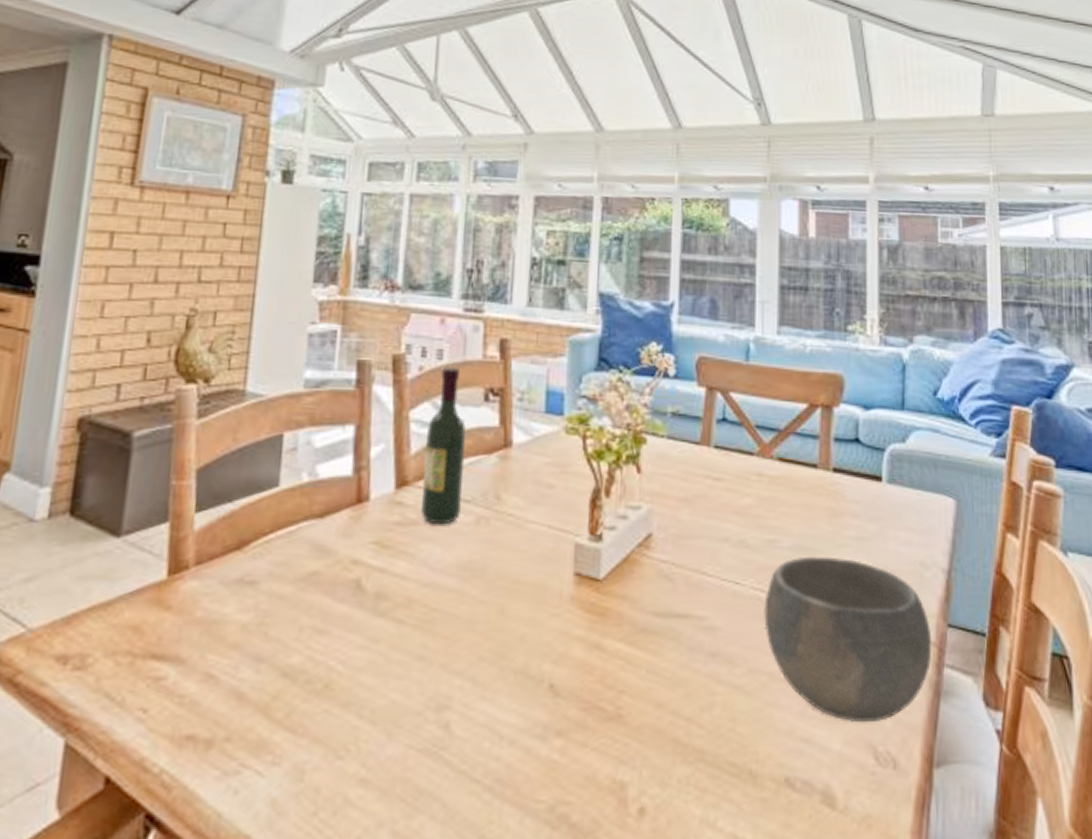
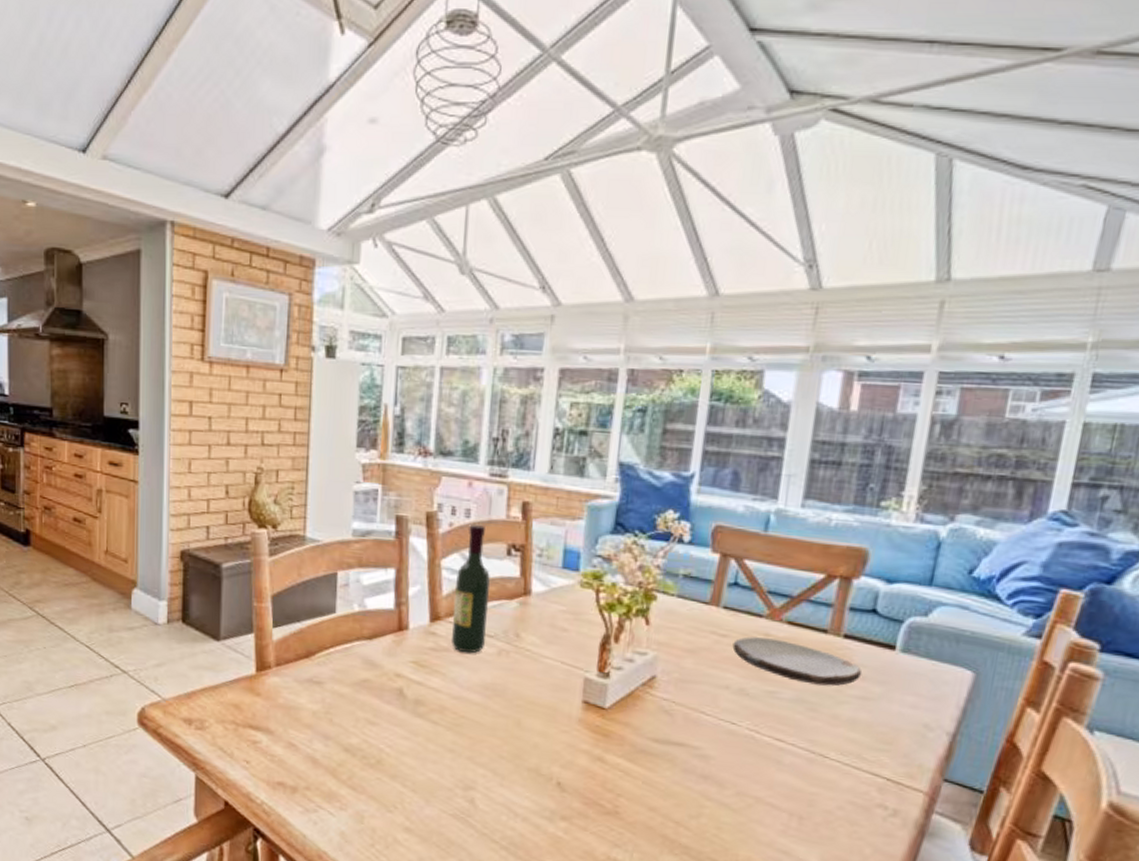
plate: none [727,478,855,528] -> present [732,636,863,687]
bowl: present [764,556,932,723] -> none [756,707,926,848]

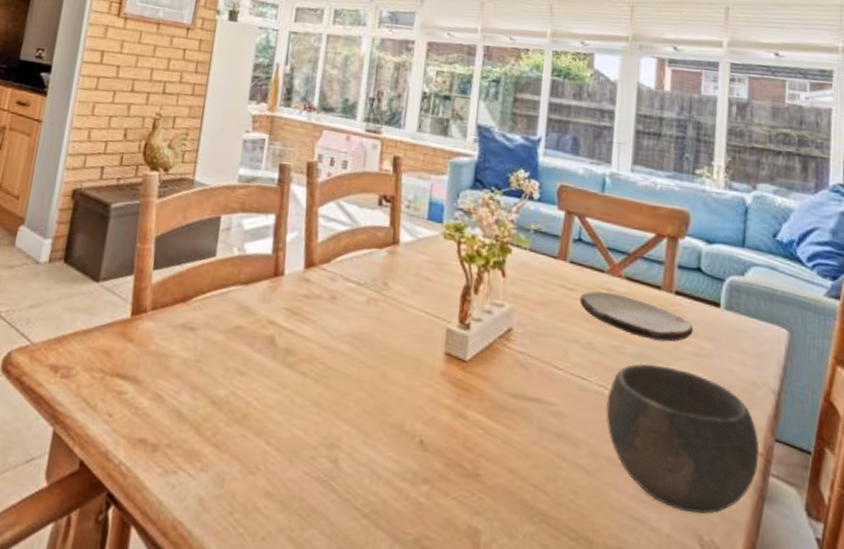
wine bottle: present [451,524,491,654] -> none [323,175,363,301]
bowl: none [756,707,926,848] -> present [606,363,760,514]

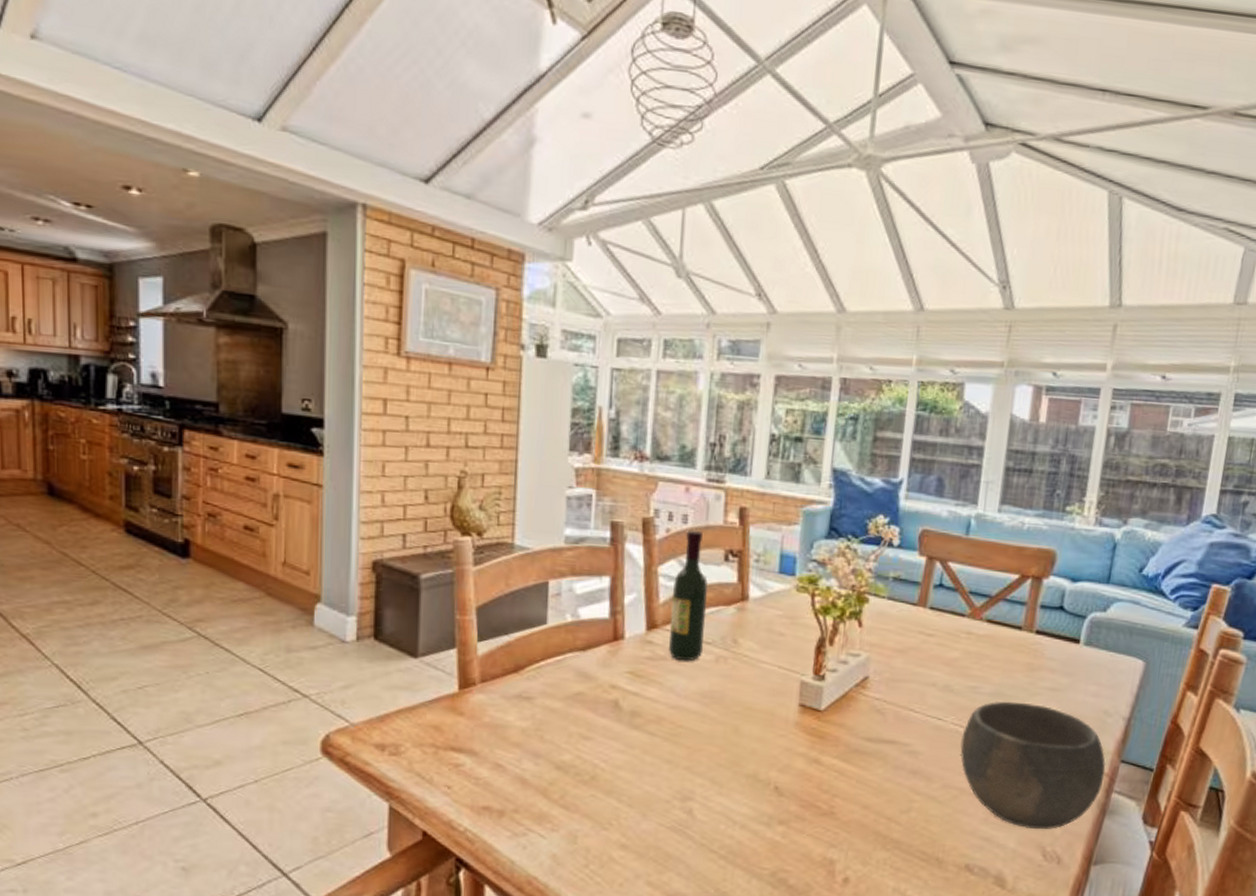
wine bottle: none [323,175,363,301] -> present [668,529,708,661]
plate: present [579,291,694,342] -> none [938,635,1052,680]

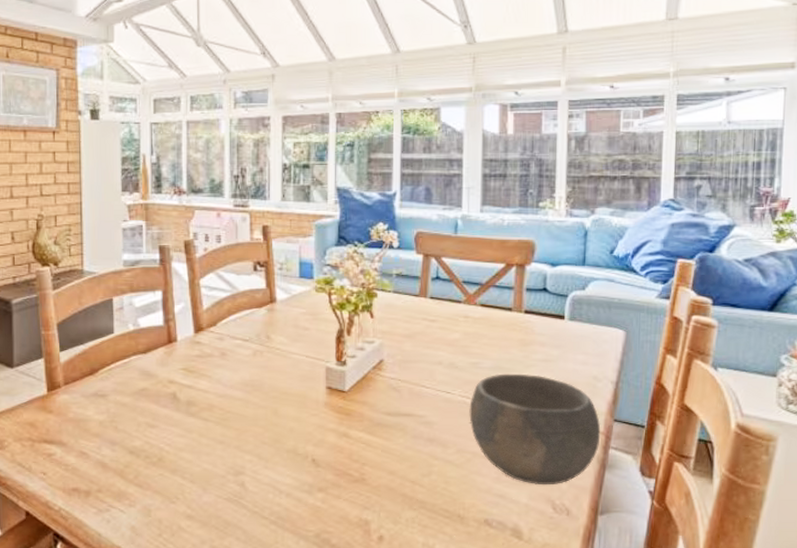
wine bottle: present [668,529,708,661] -> none [213,247,243,357]

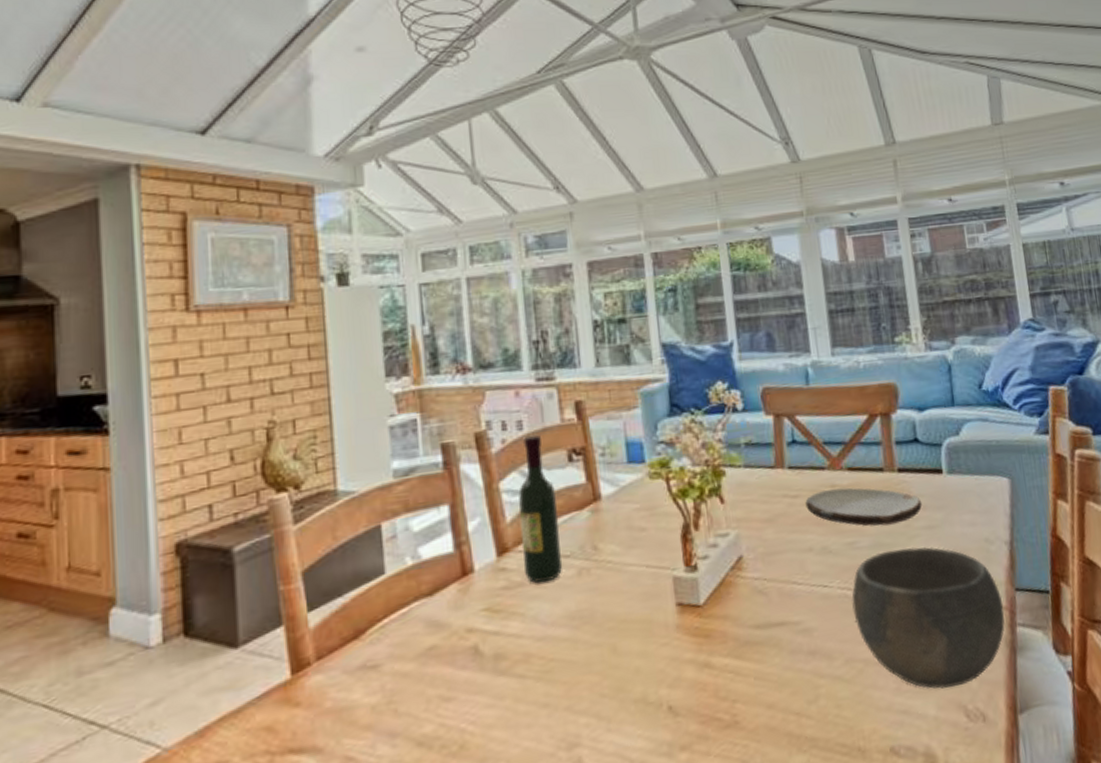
wine bottle: none [213,247,243,357] -> present [518,434,563,583]
plate: none [441,320,542,354] -> present [805,487,923,527]

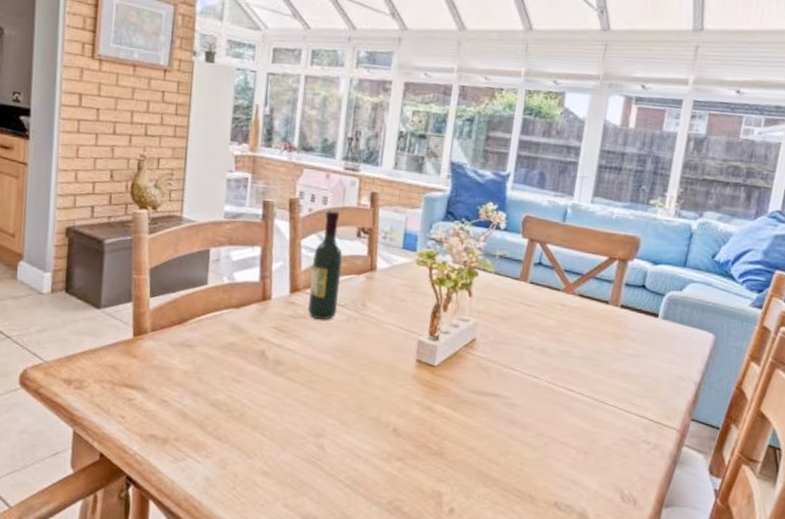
plate: present [805,487,923,527] -> none [536,306,634,347]
bowl: present [852,546,1005,689] -> none [552,363,679,475]

